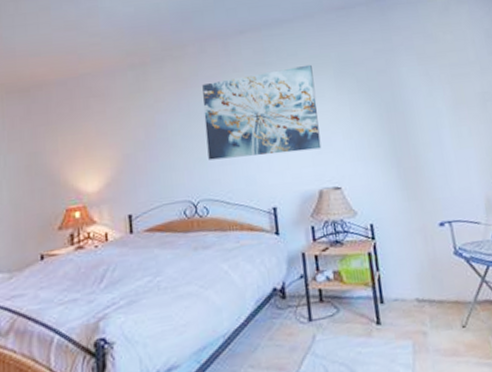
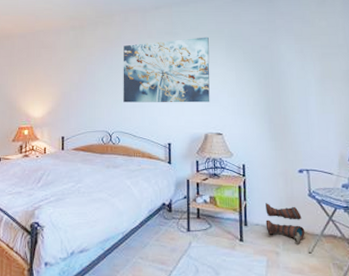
boots: none [403,269,456,318] -> present [265,203,305,244]

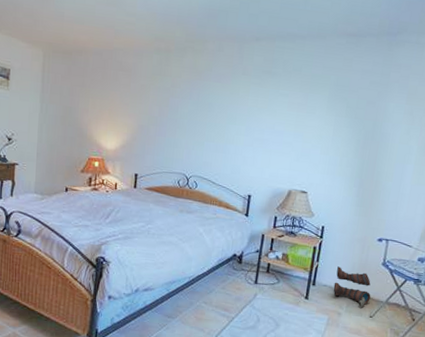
wall art: present [123,37,210,103] -> none [206,79,312,157]

